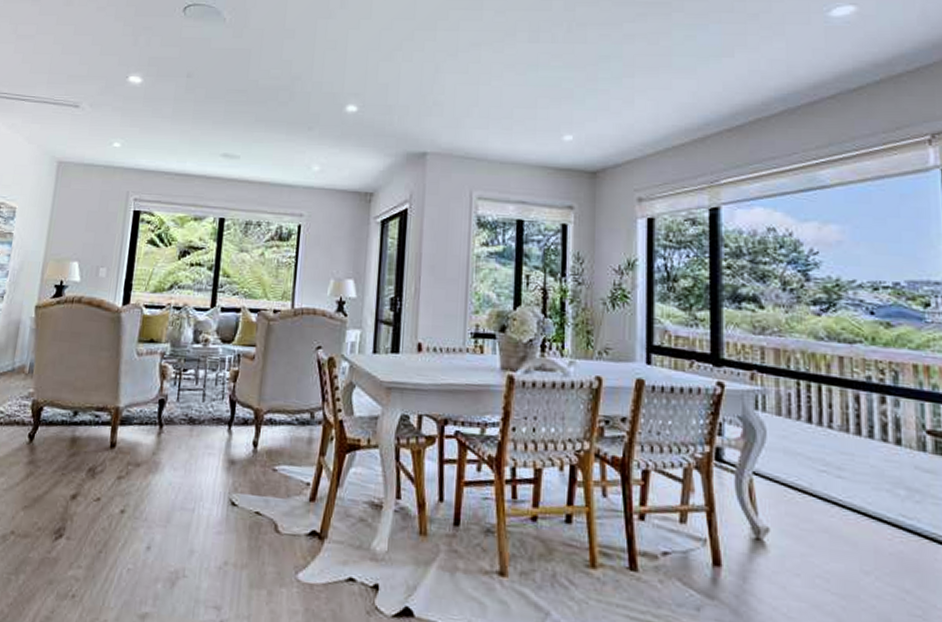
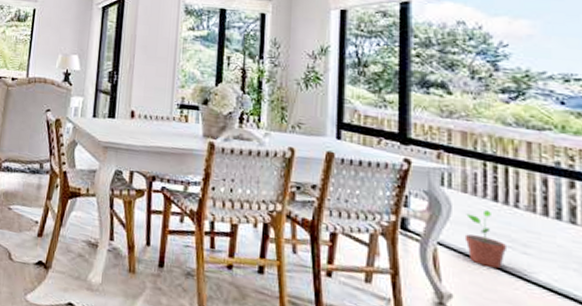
potted plant: none [780,433,821,495] -> present [464,210,506,269]

